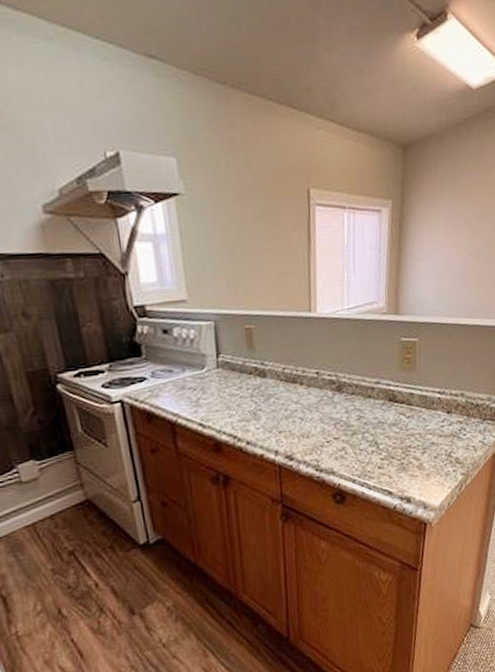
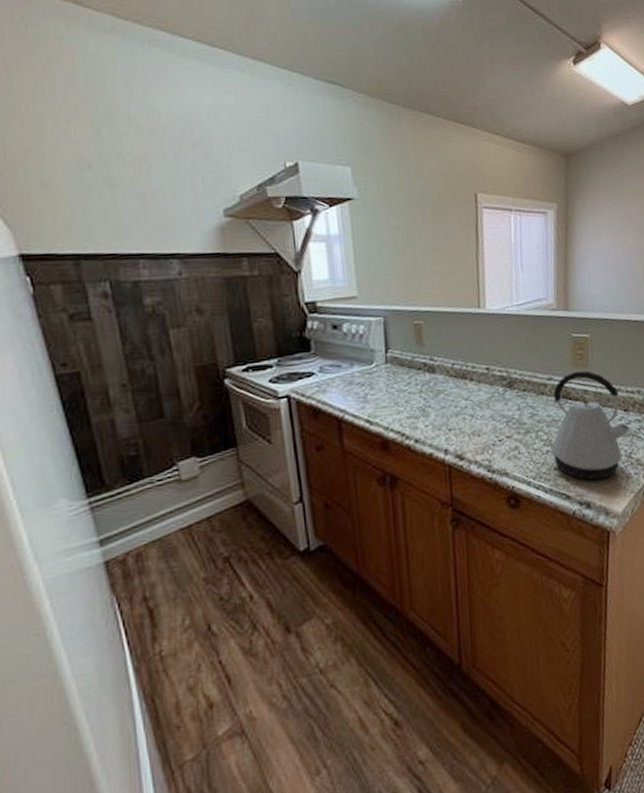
kettle: none [374,374,454,478] -> present [549,370,632,481]

